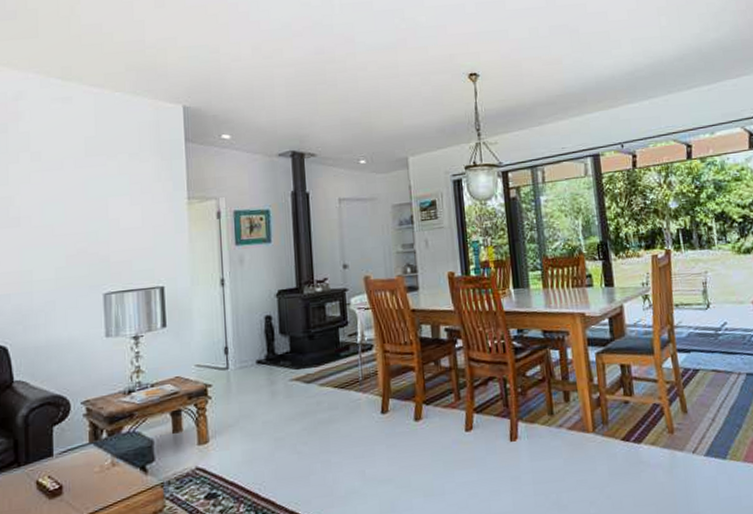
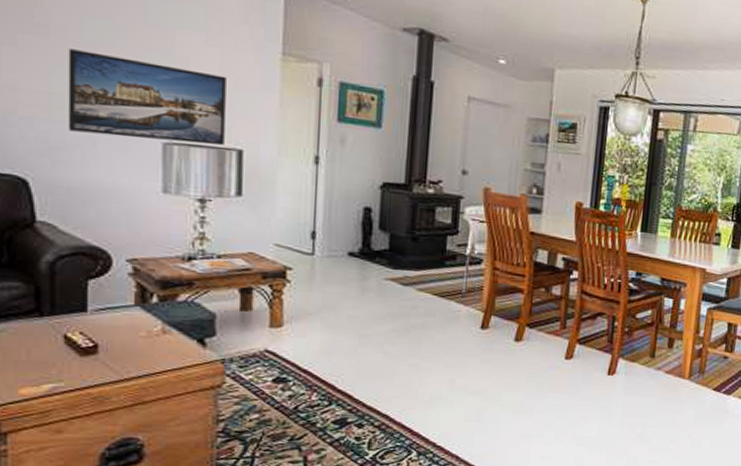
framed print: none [33,227,150,299] -> present [68,48,226,146]

